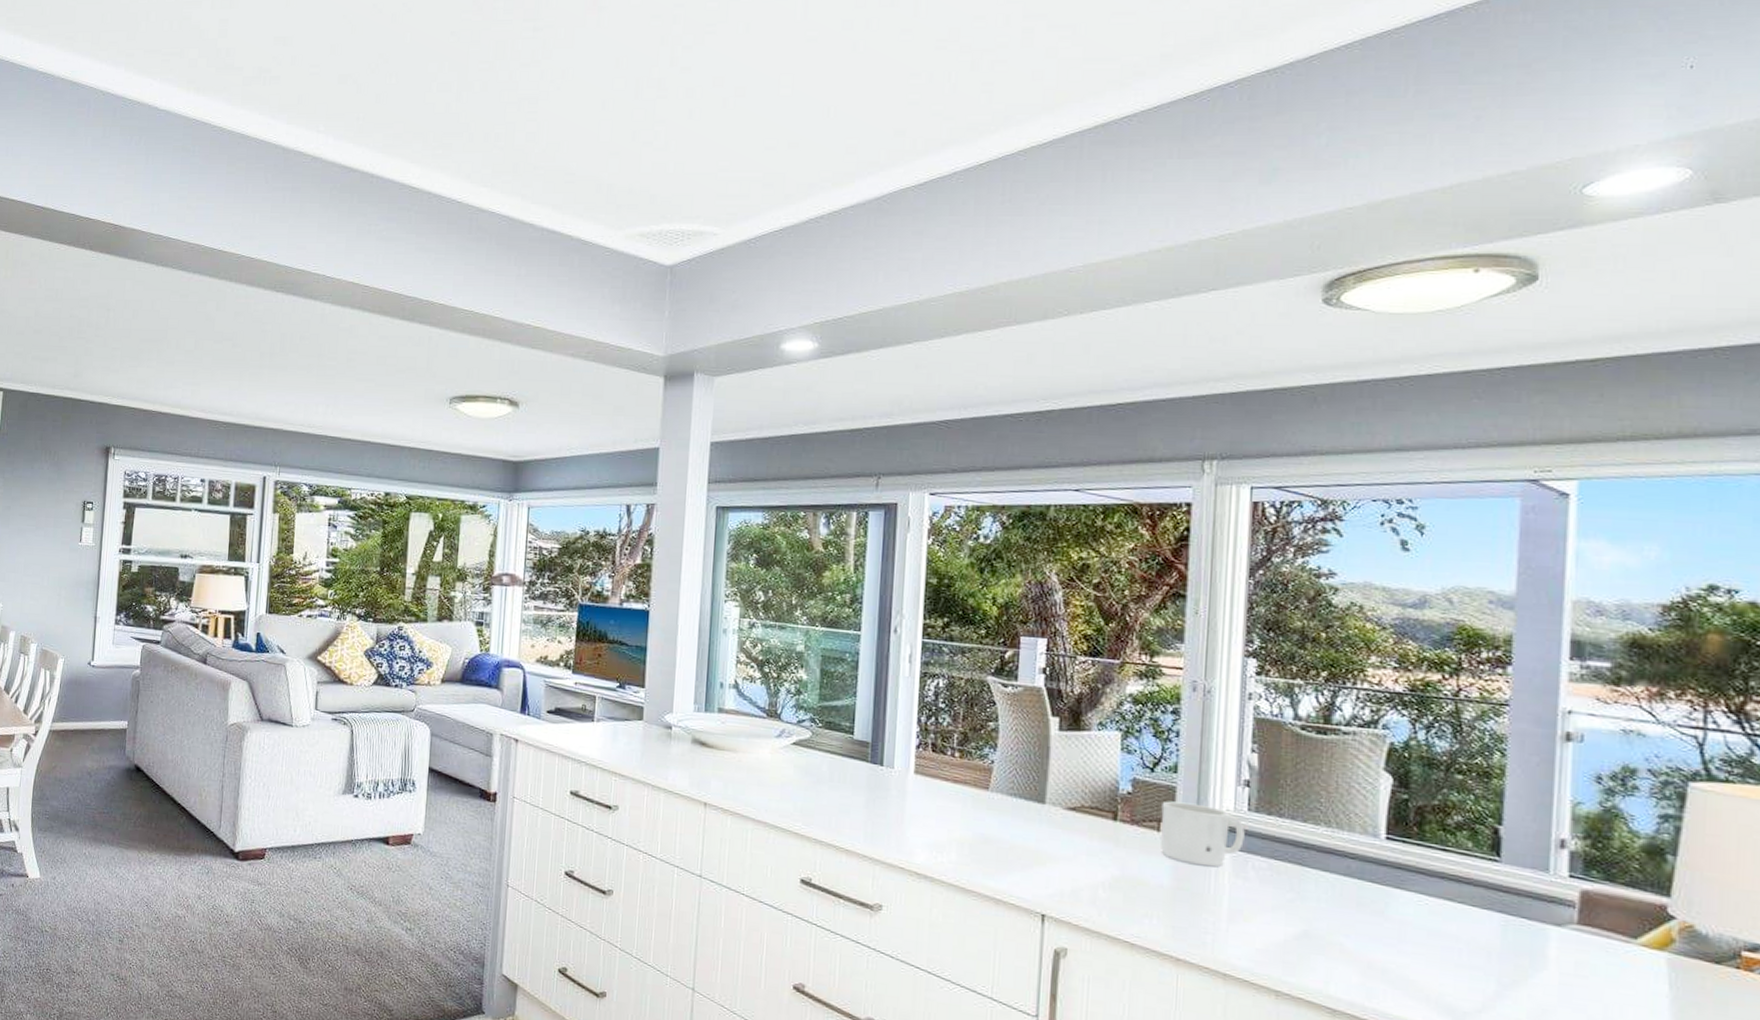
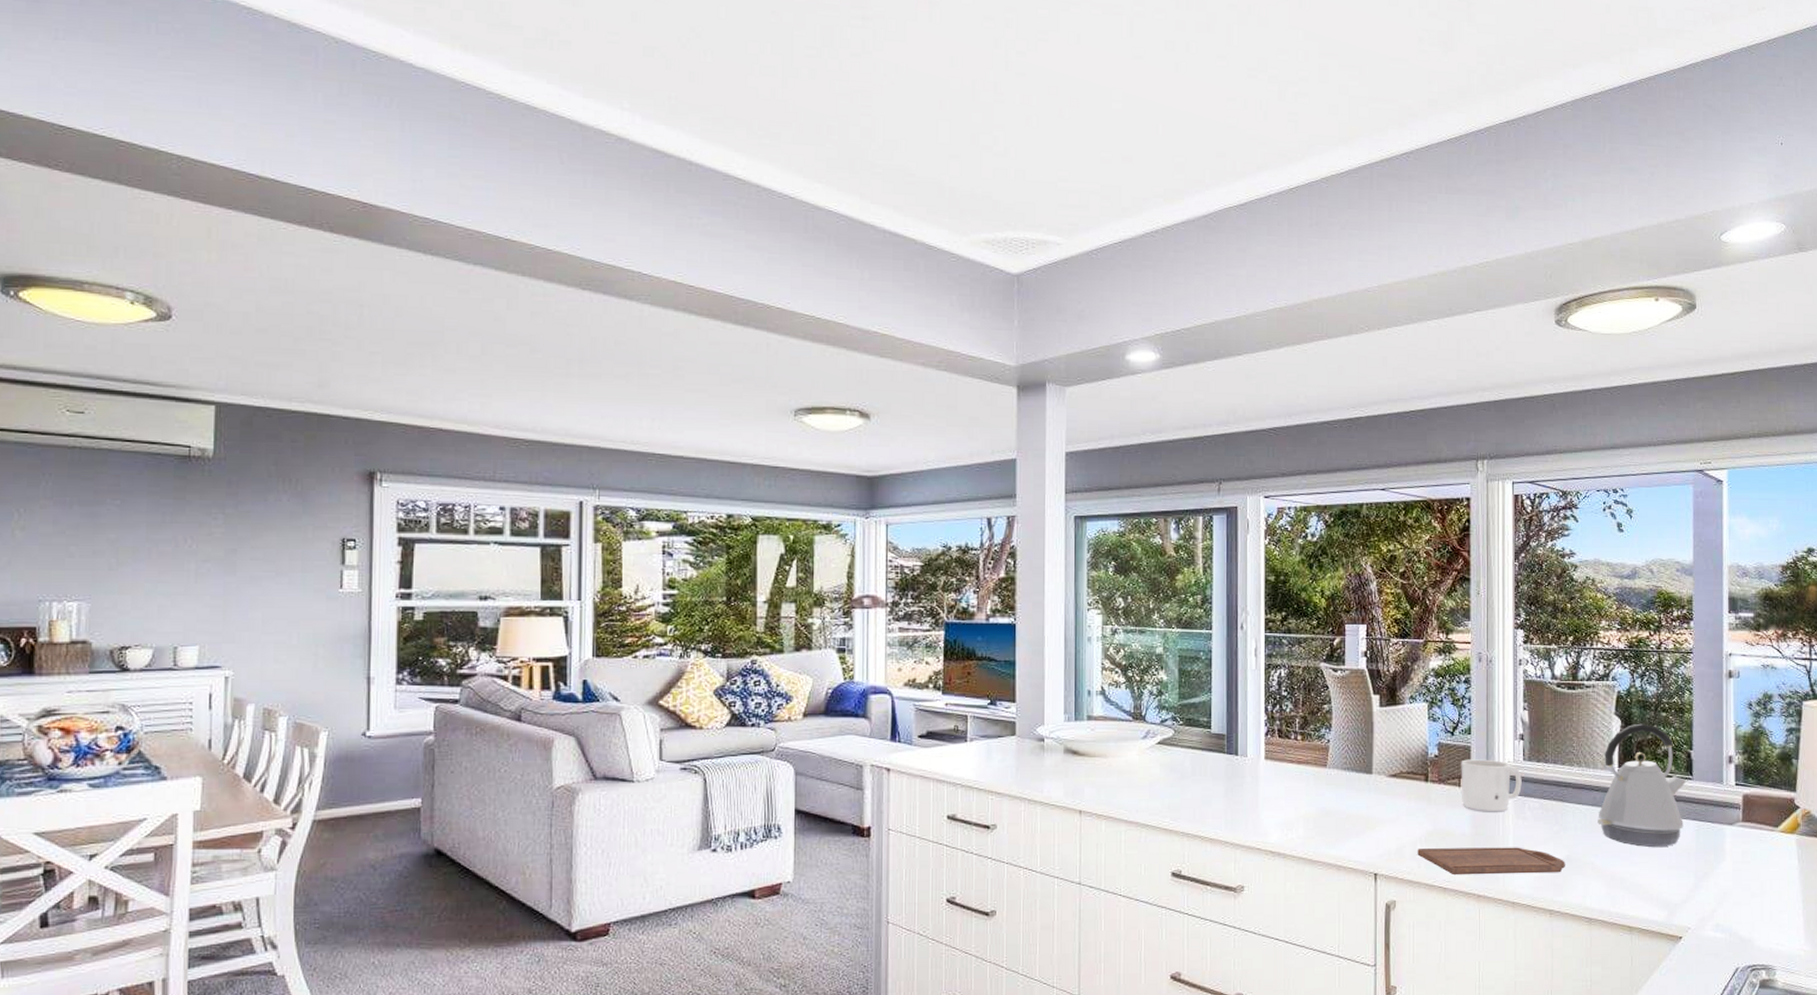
cutting board: none [1098,894,1301,949] -> present [1417,847,1565,875]
kettle: none [1351,784,1491,940] -> present [1598,723,1687,847]

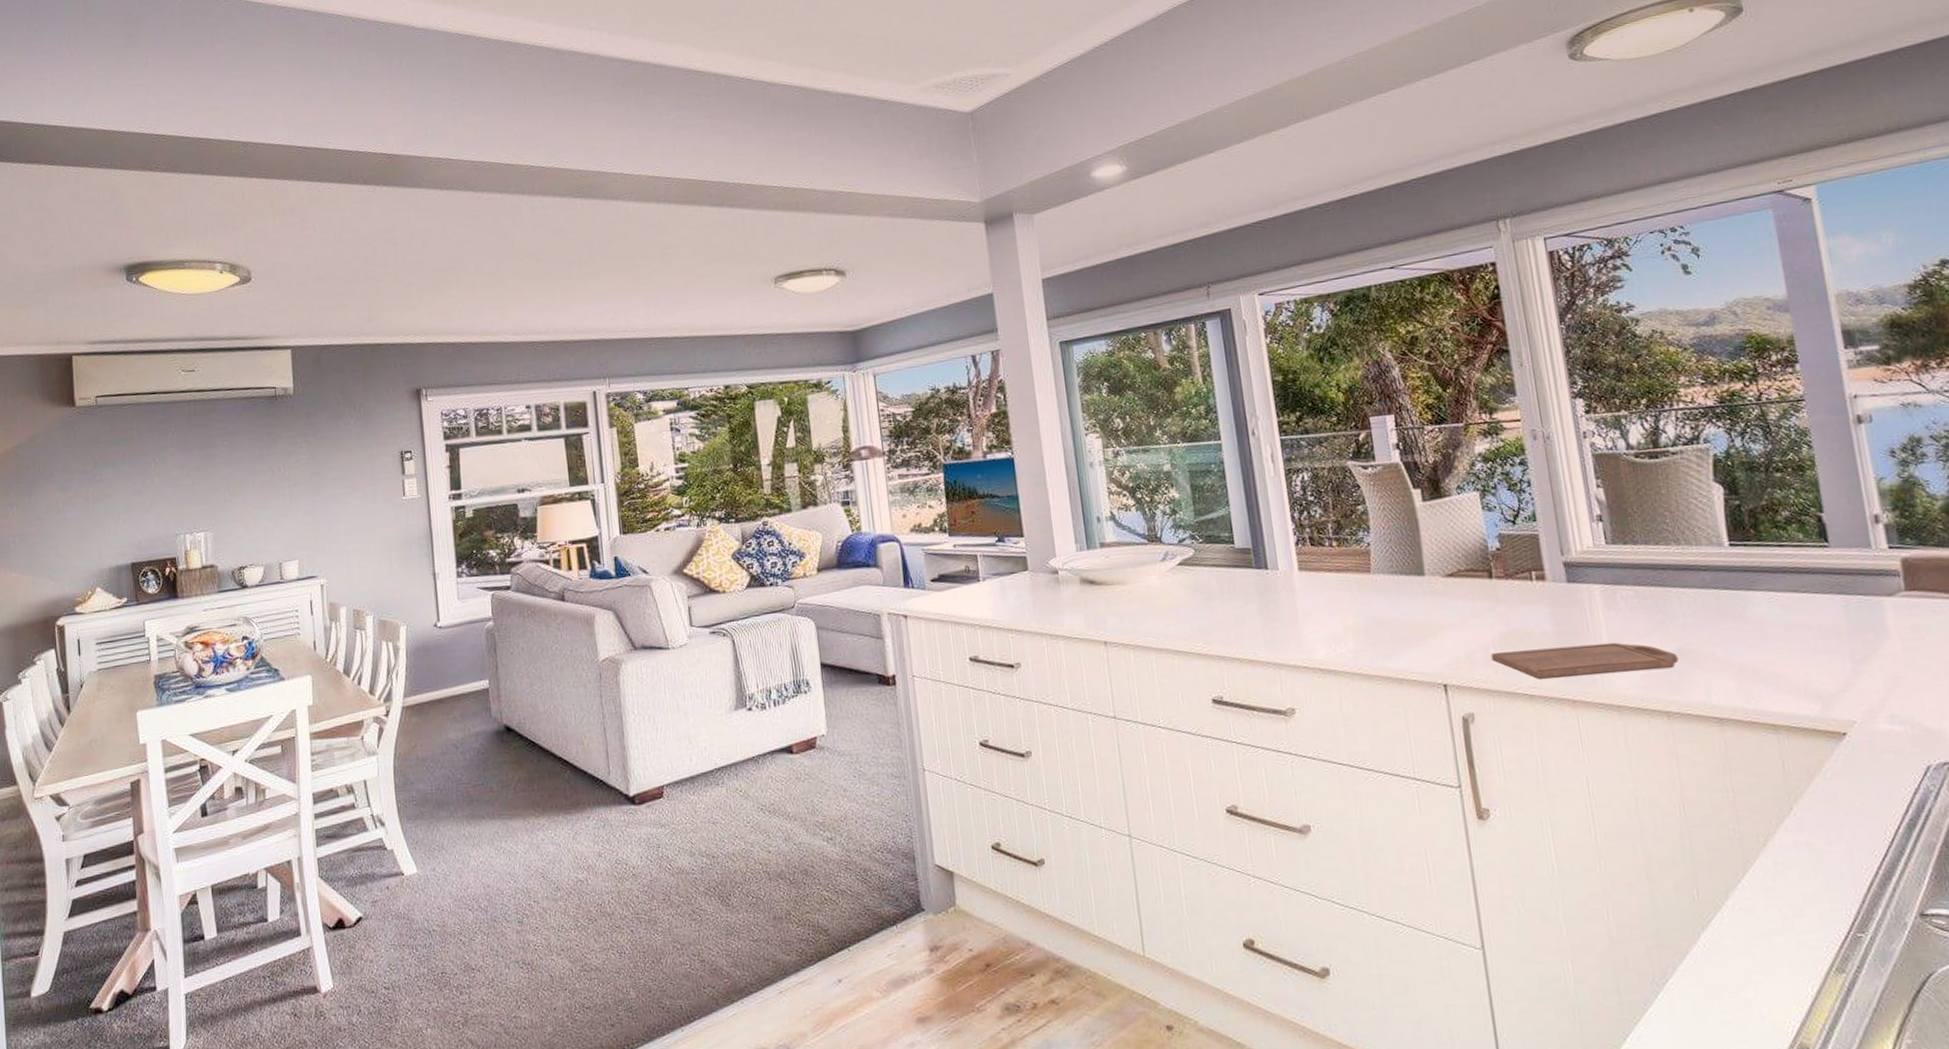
mug: present [1461,759,1522,814] -> none [1529,546,1609,607]
kettle: present [1598,723,1687,847] -> none [1708,488,1827,631]

